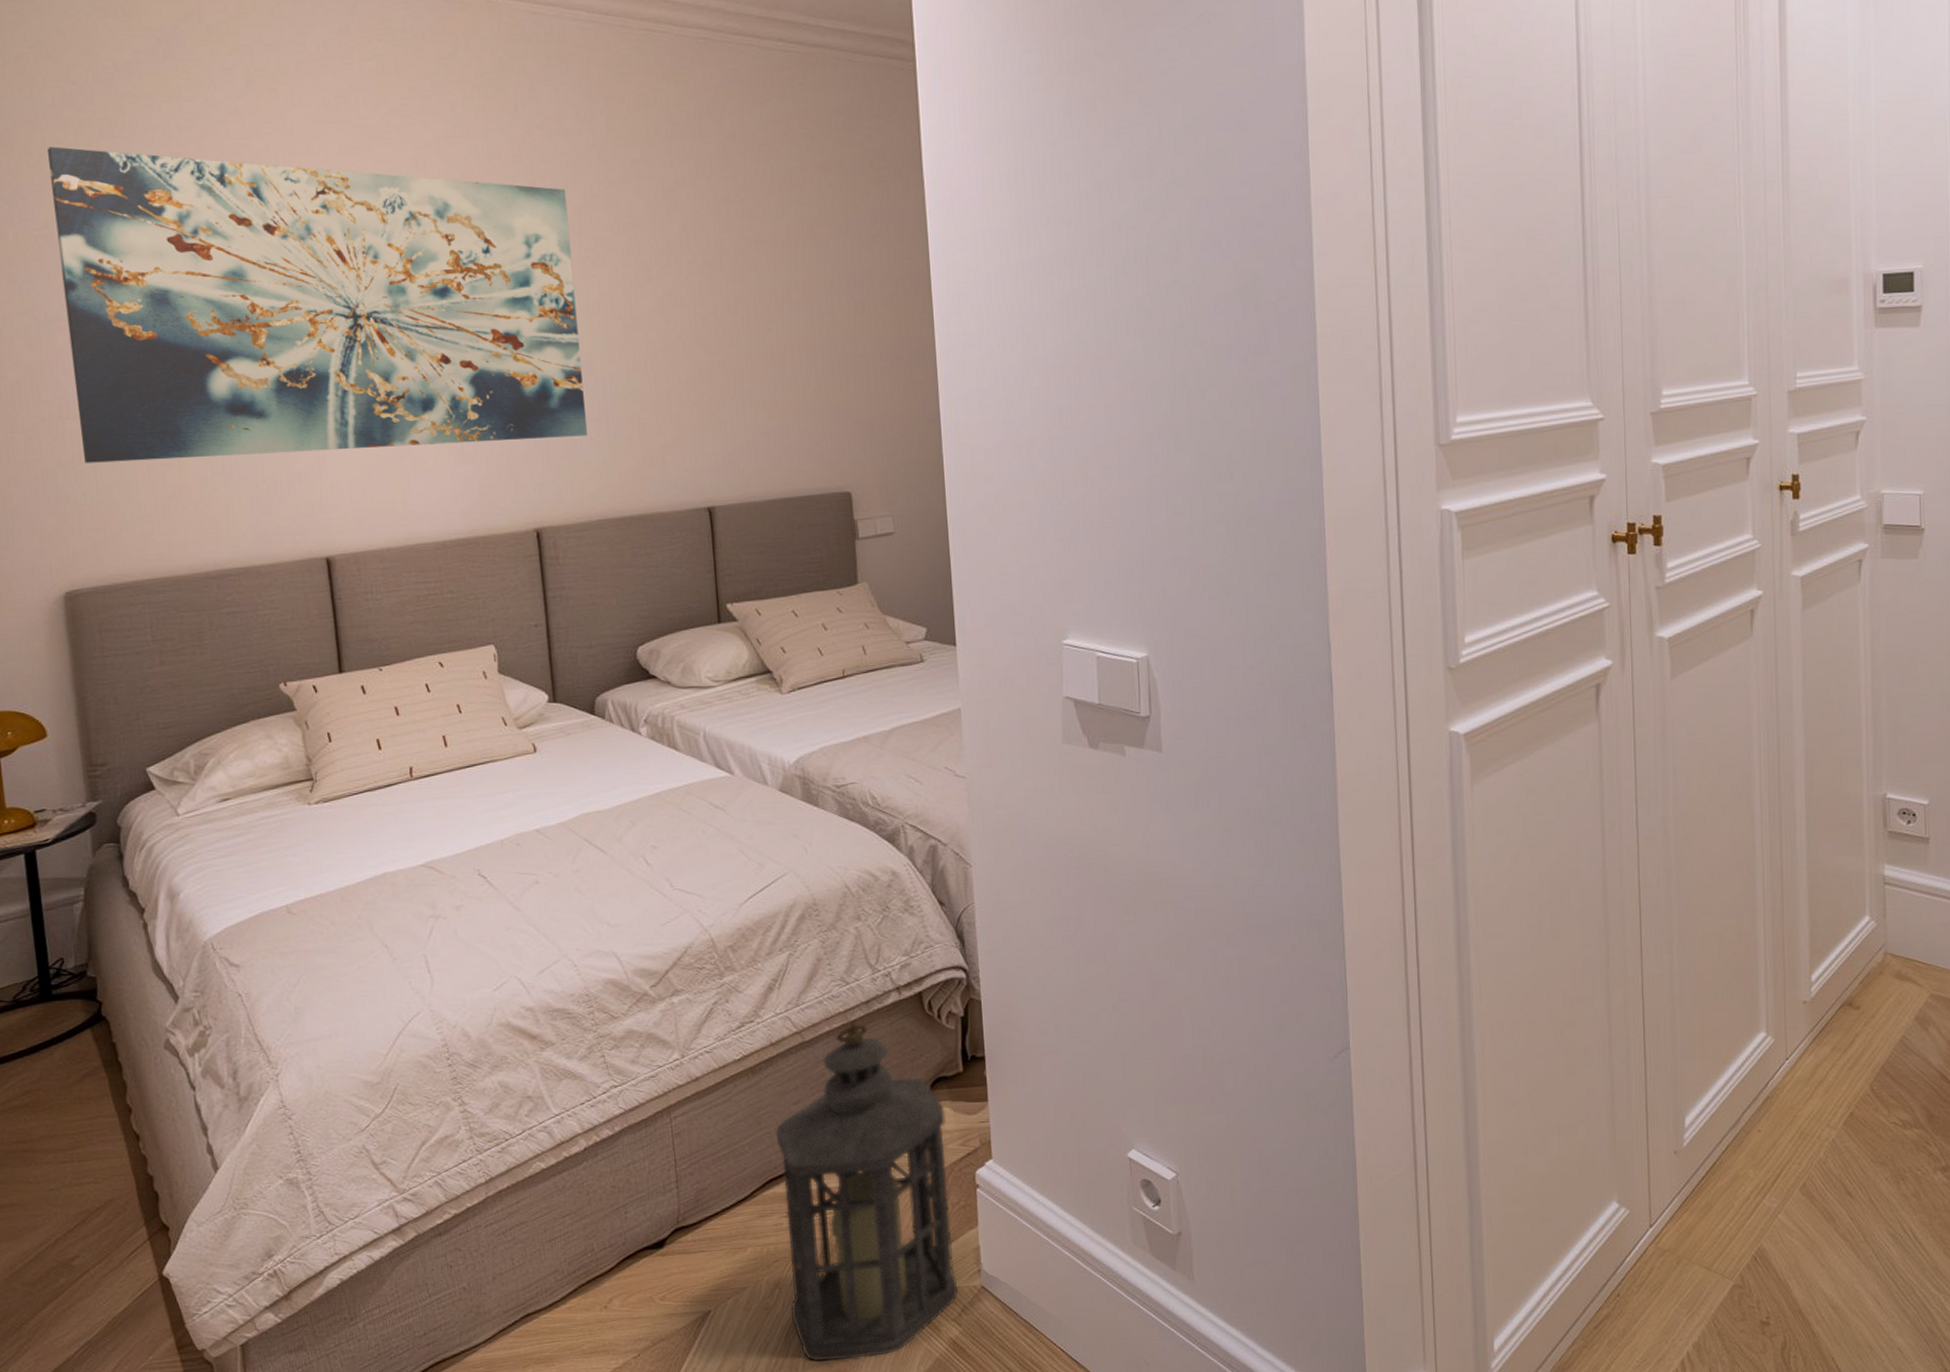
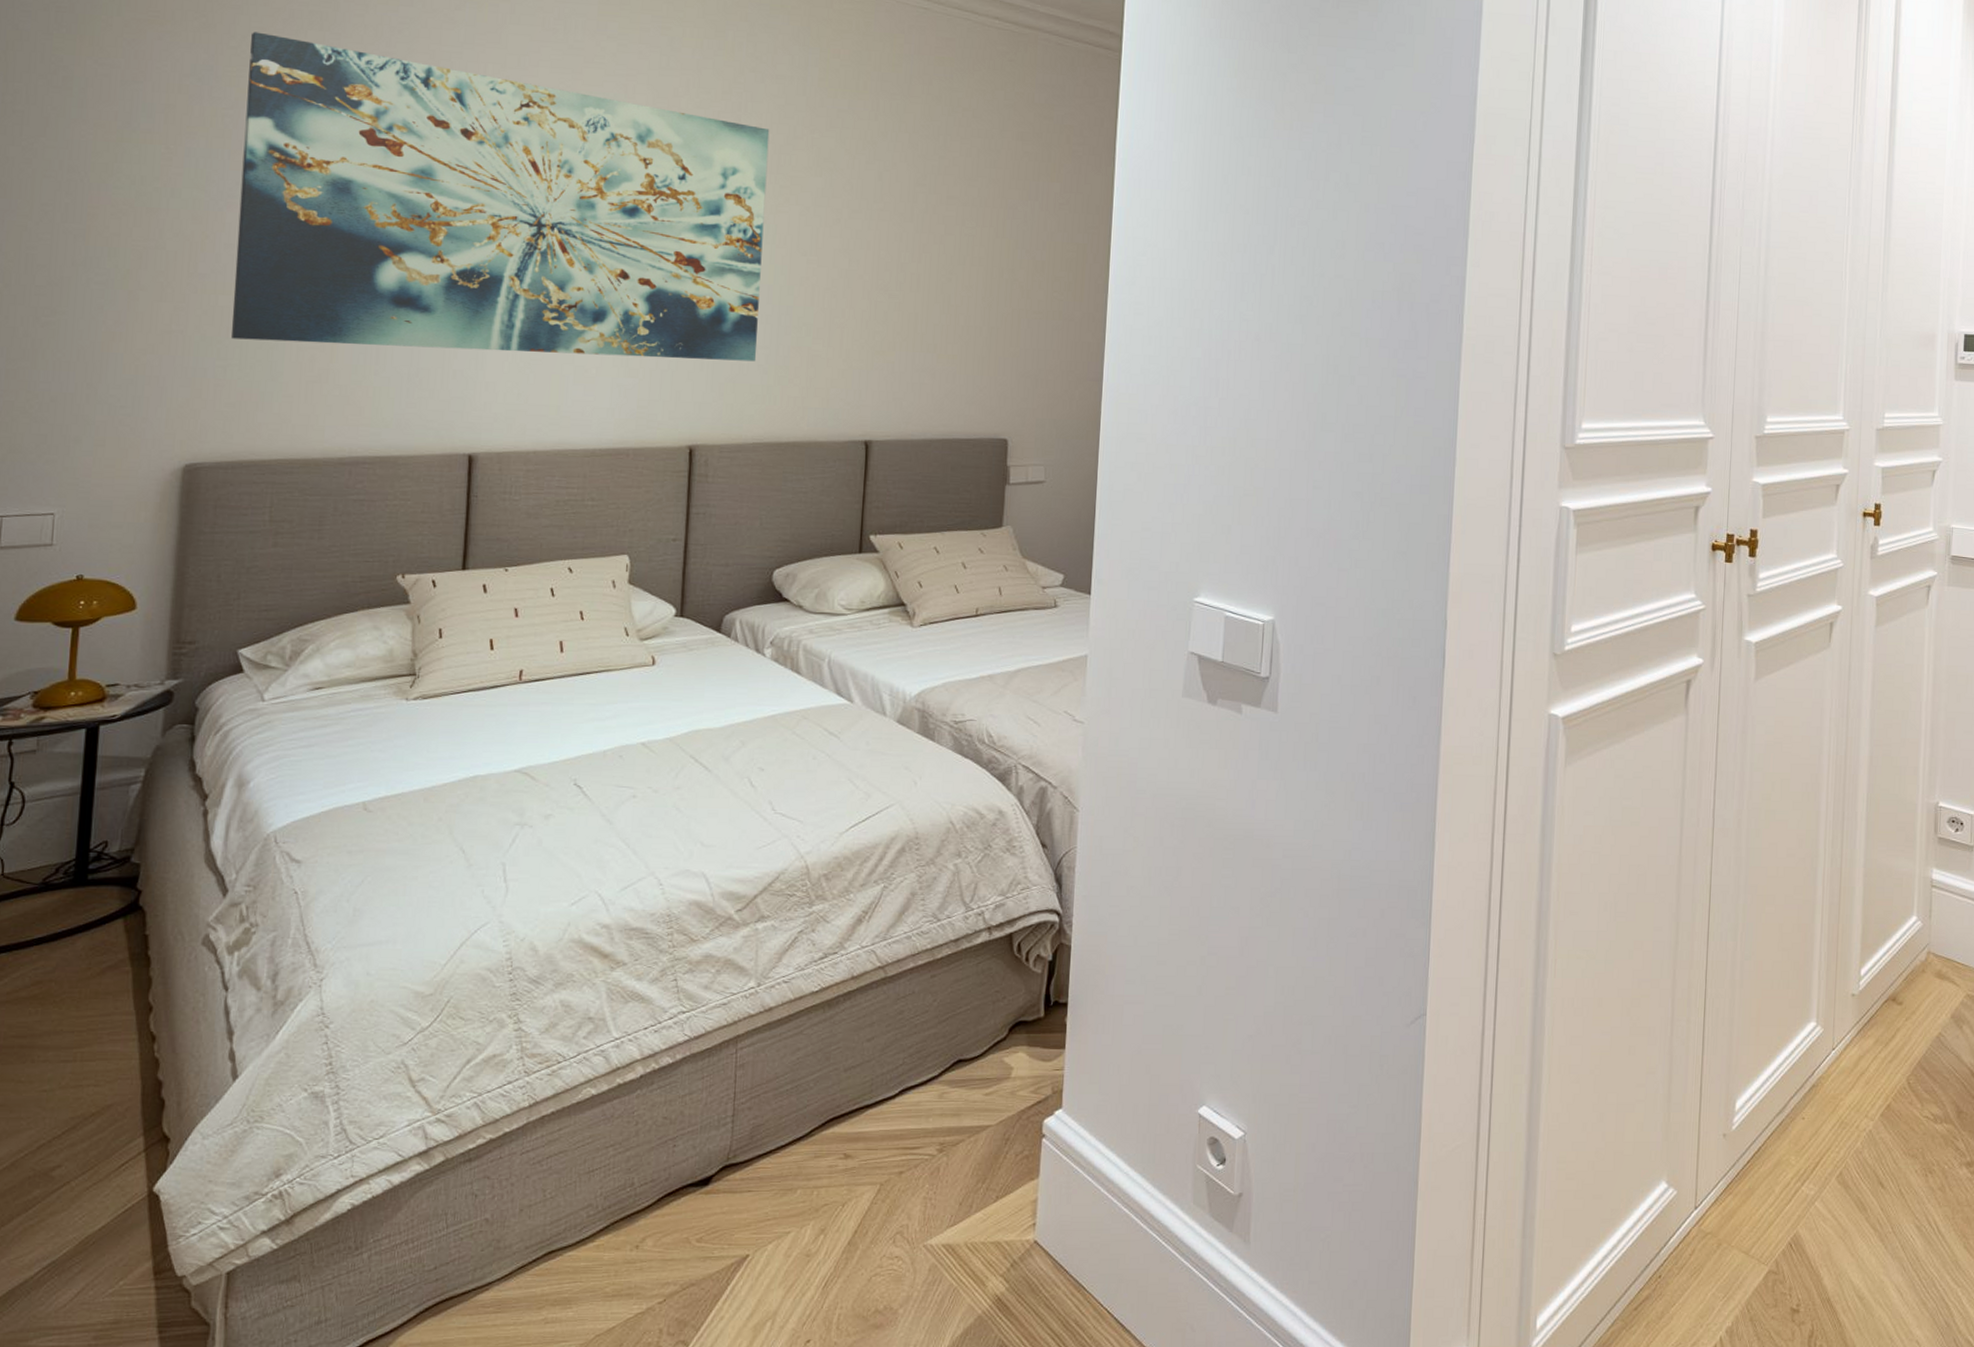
lantern: present [775,1021,959,1362] -> none [832,958,1020,1314]

